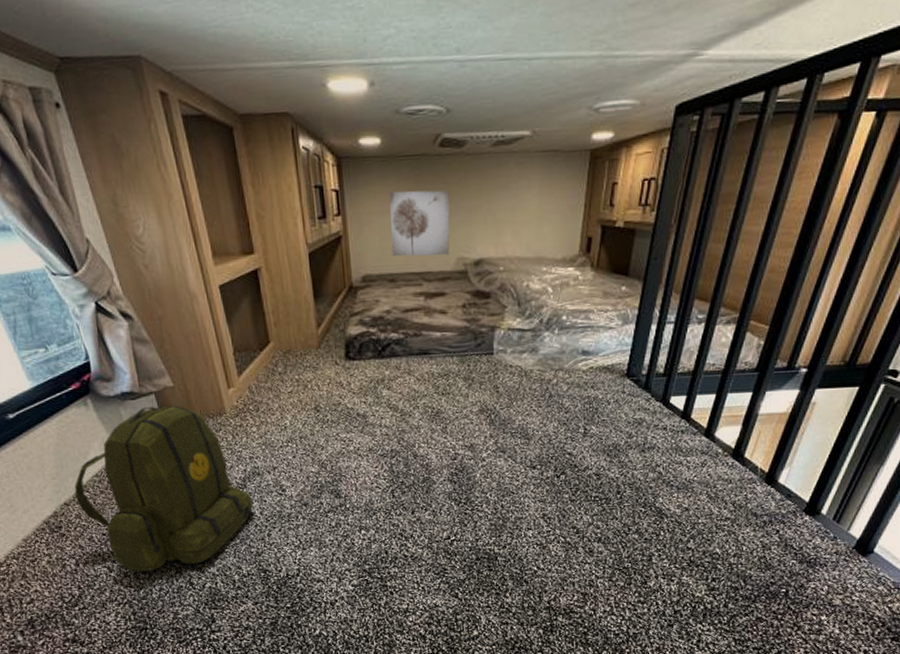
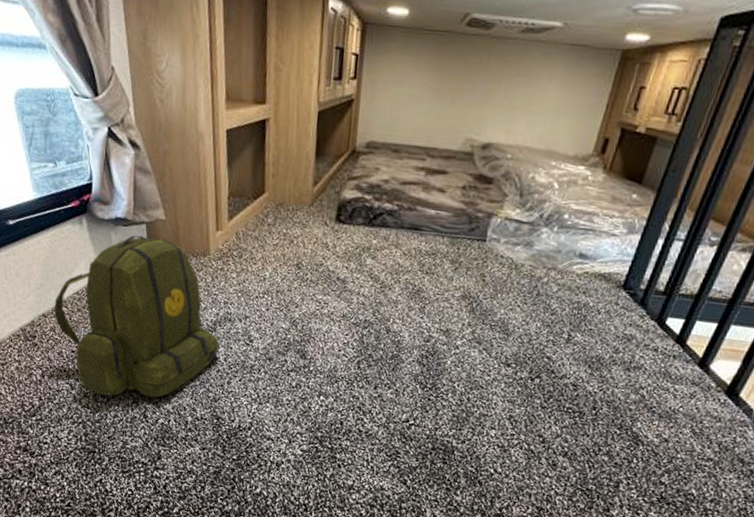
wall art: present [389,190,450,257] -> none [400,63,470,135]

